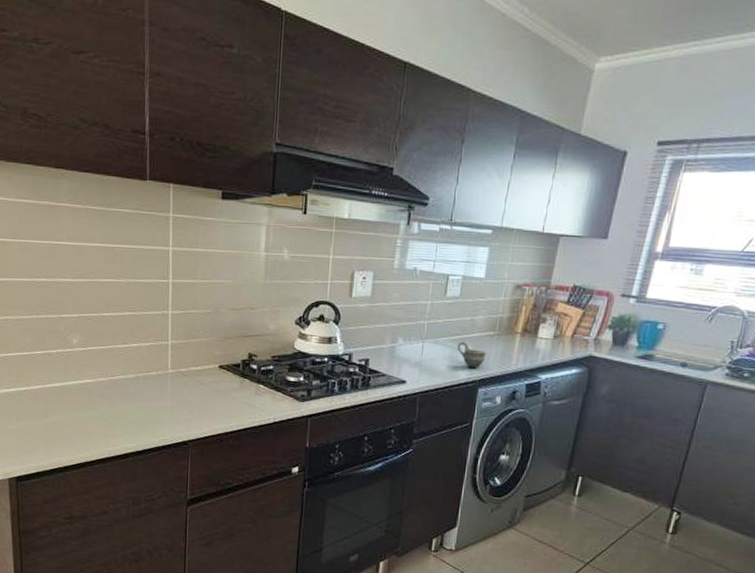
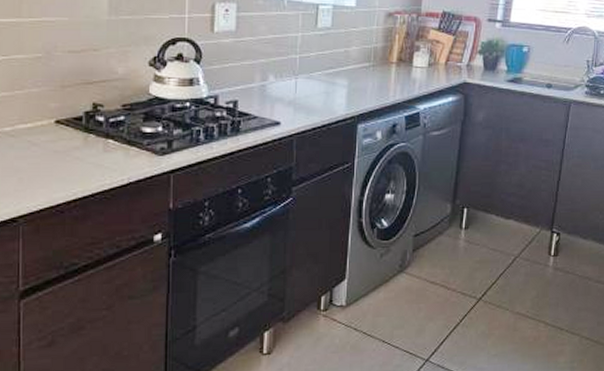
cup: present [457,341,486,368] -> none [332,75,363,102]

